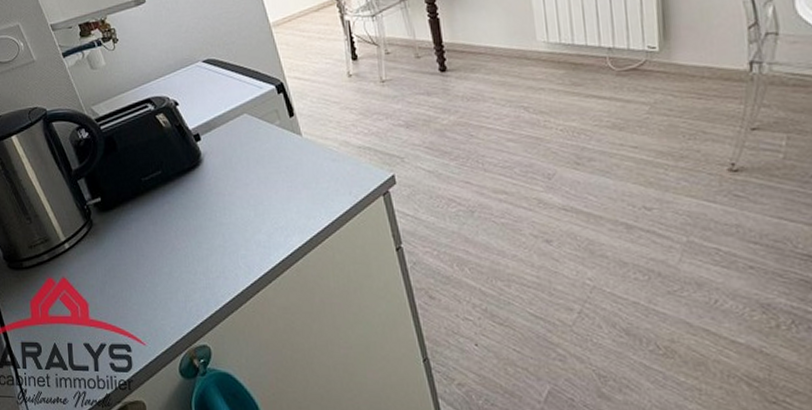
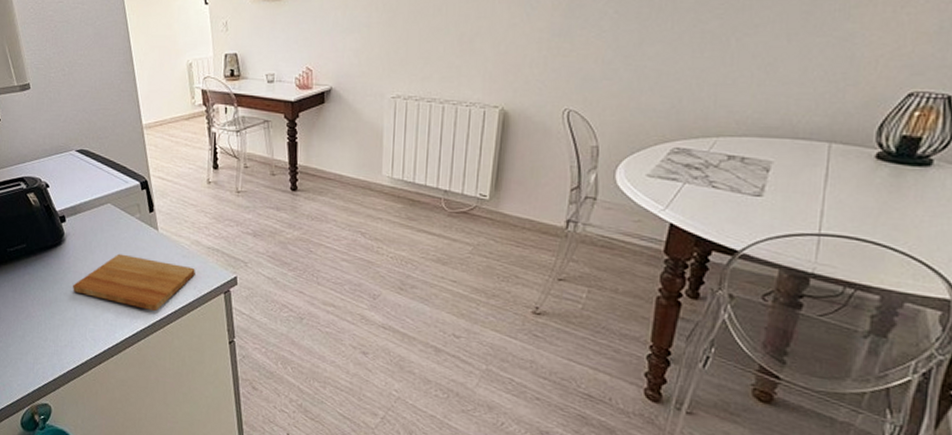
cutting board: none [217,167,349,225] -> present [73,253,195,311]

